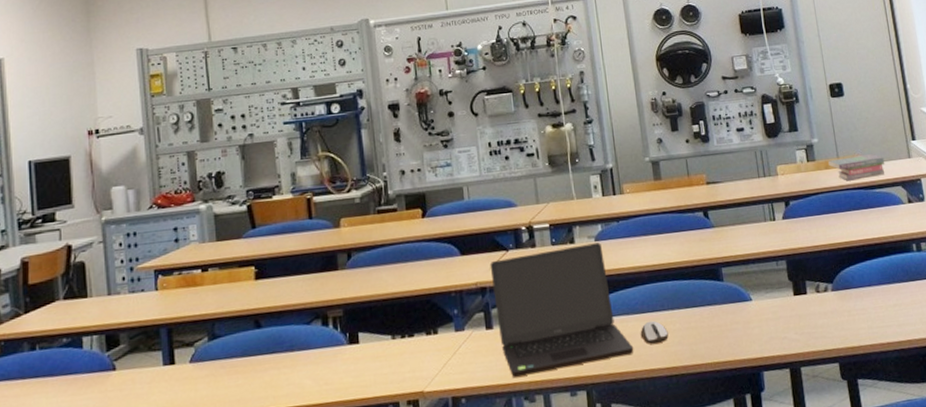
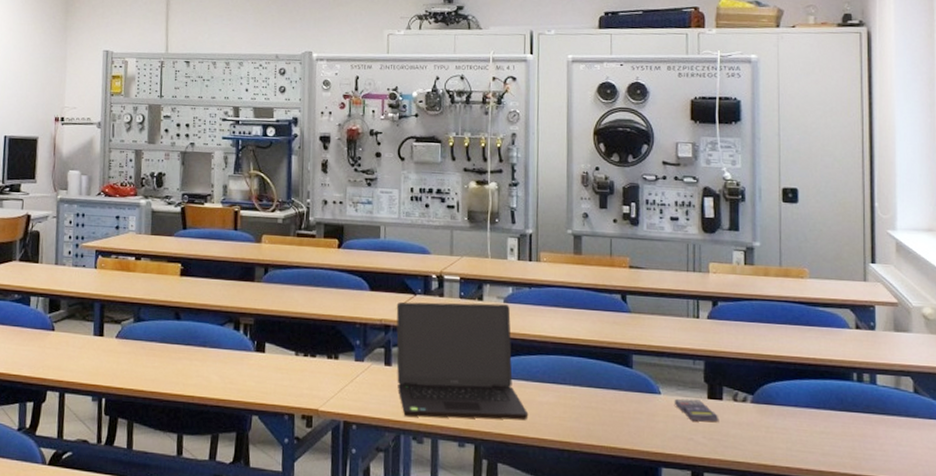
computer mouse: present [640,320,669,344] -> none [537,391,566,415]
calculator: none [764,298,807,320] -> present [674,398,719,422]
books: present [828,153,885,181] -> none [769,267,835,294]

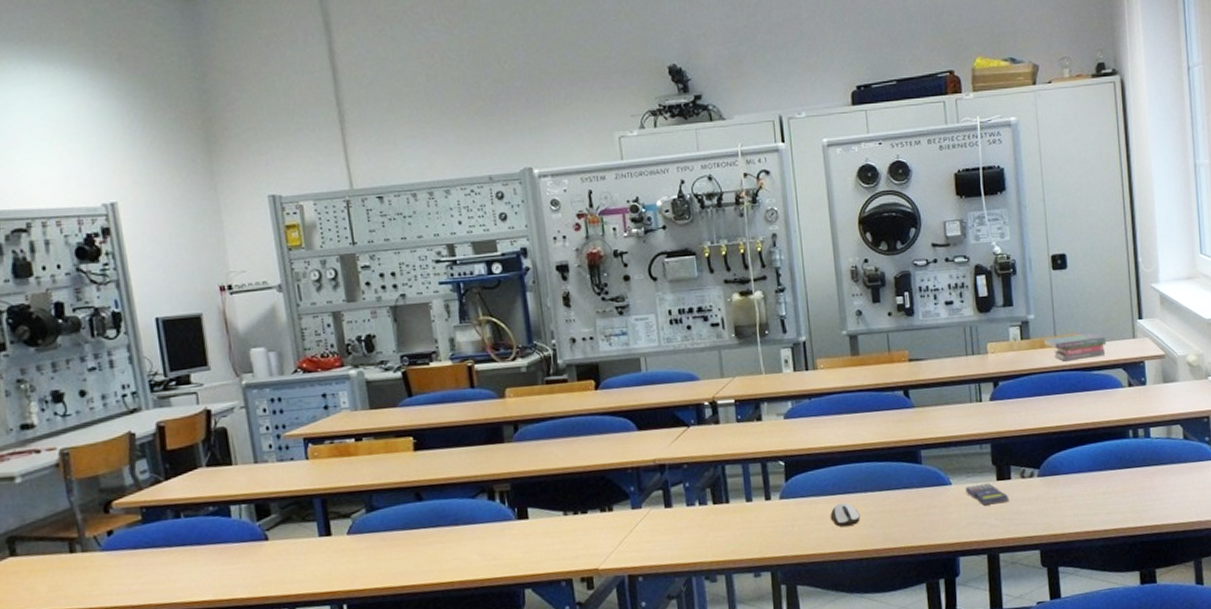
laptop: present [396,301,529,420] -> none [669,420,823,557]
computer mouse: none [537,391,566,415] -> present [830,502,860,527]
books: none [769,267,835,294] -> present [1044,332,1107,362]

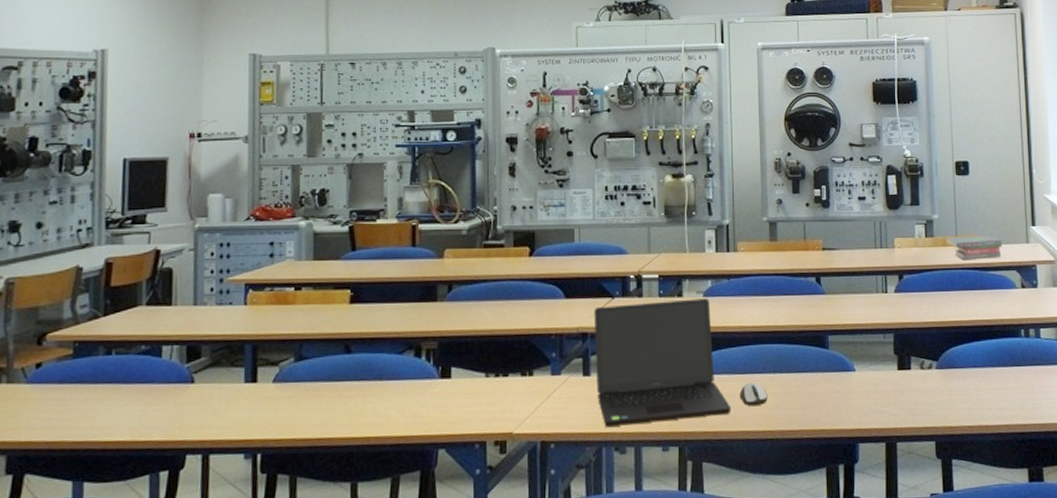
laptop: none [669,420,823,557] -> present [593,298,731,427]
calculator: present [965,483,1010,506] -> none [867,372,909,394]

